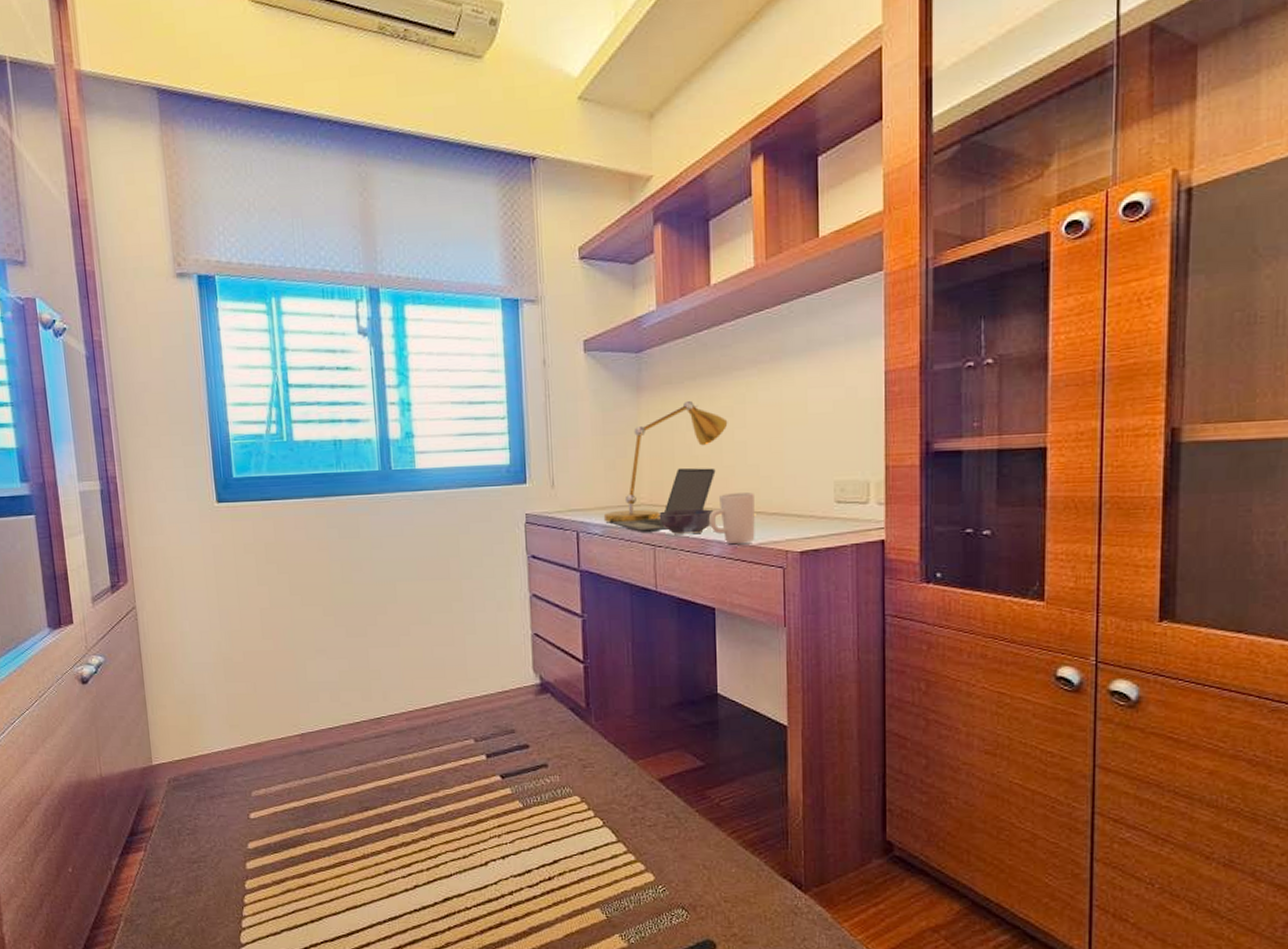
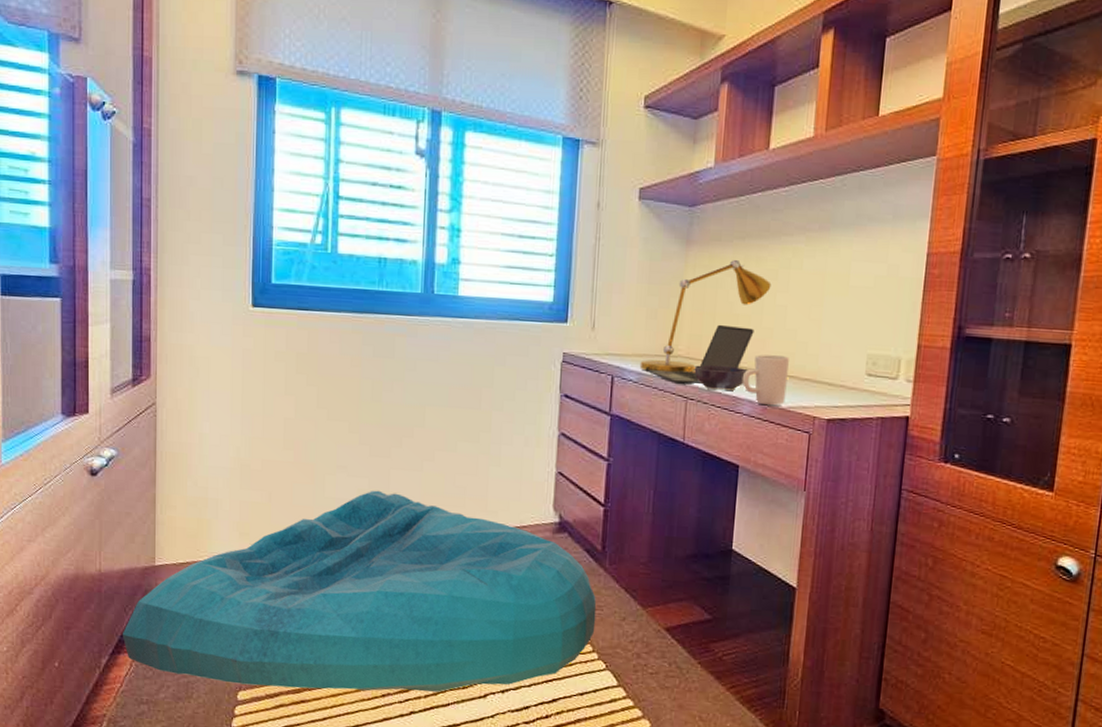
bean bag chair: none [128,670,588,873] -> present [122,490,597,692]

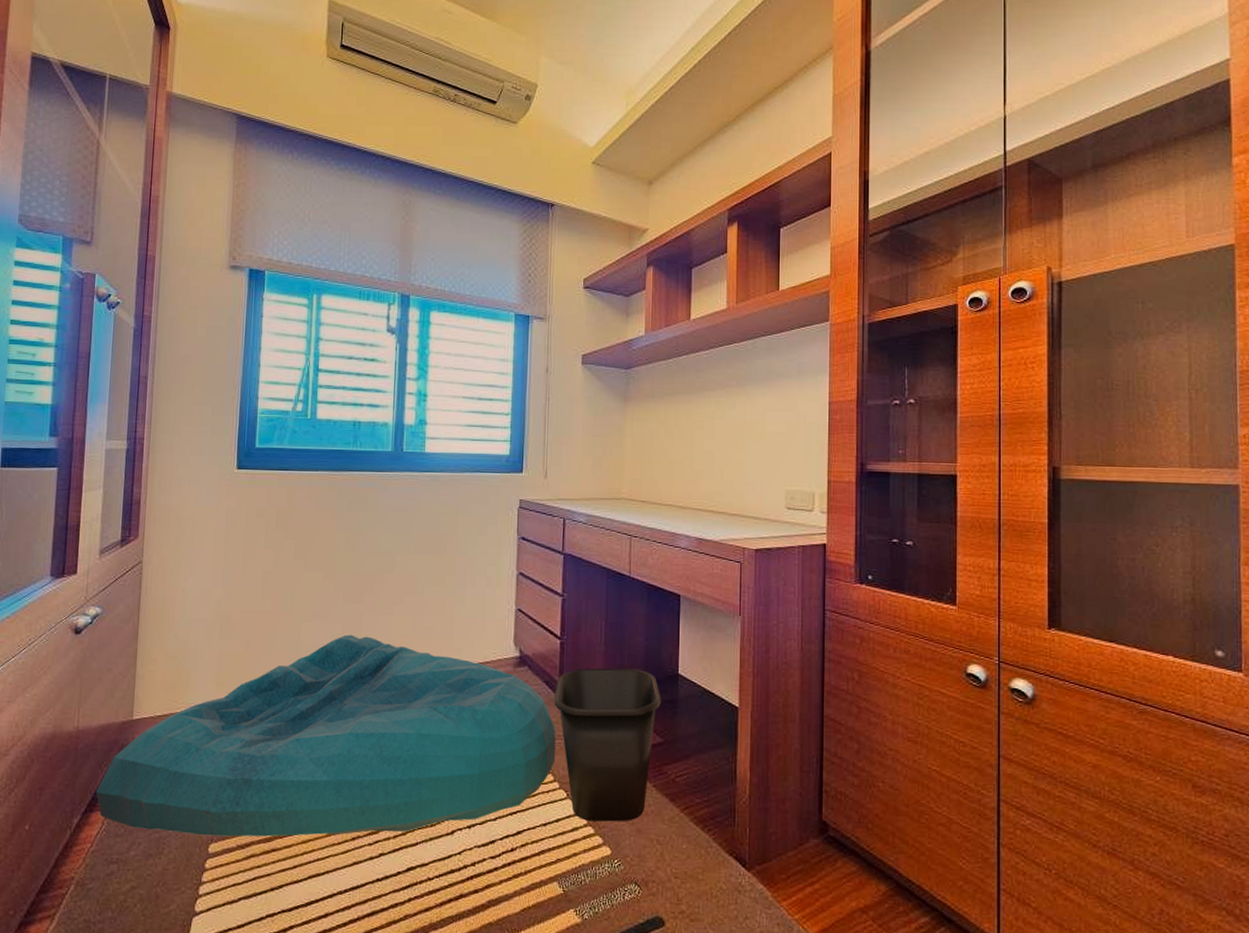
waste bin: none [595,538,712,696] -> present [554,668,661,822]
desk lamp: present [639,260,772,373] -> none [588,413,699,514]
laptop: present [649,324,754,385] -> none [597,469,687,523]
bowl: present [694,365,748,391] -> none [636,505,684,528]
mug: present [742,355,789,406] -> none [678,494,718,540]

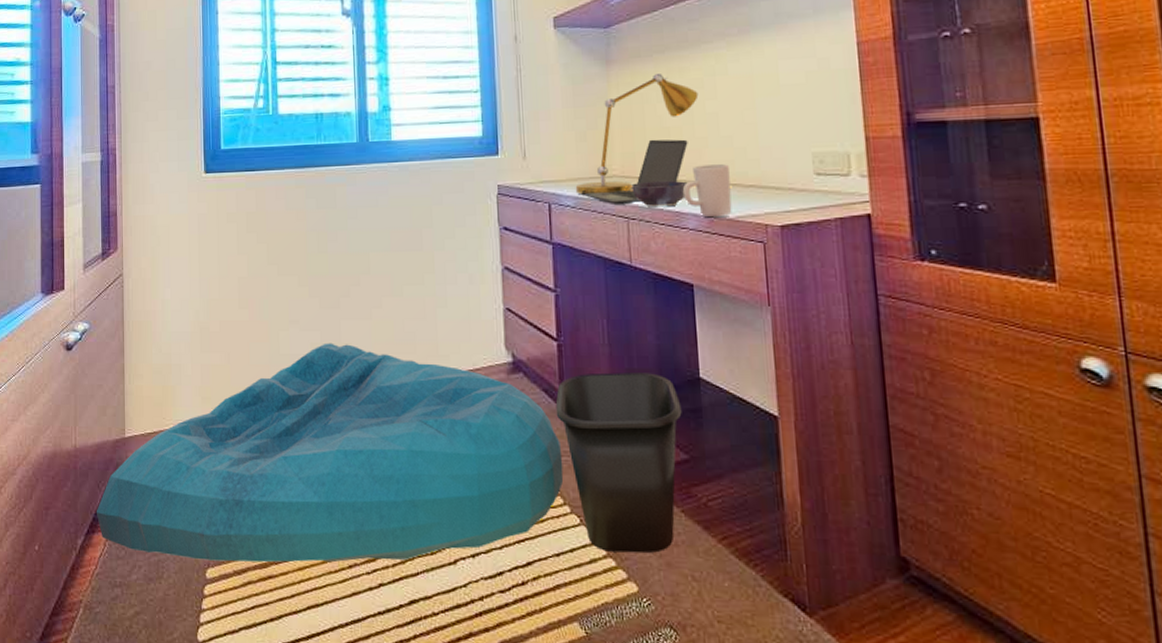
desk lamp: none [588,413,699,514] -> present [575,74,699,195]
laptop: none [597,469,687,523] -> present [586,139,688,204]
bowl: none [636,505,684,528] -> present [631,180,688,208]
mug: none [678,494,718,540] -> present [682,164,732,218]

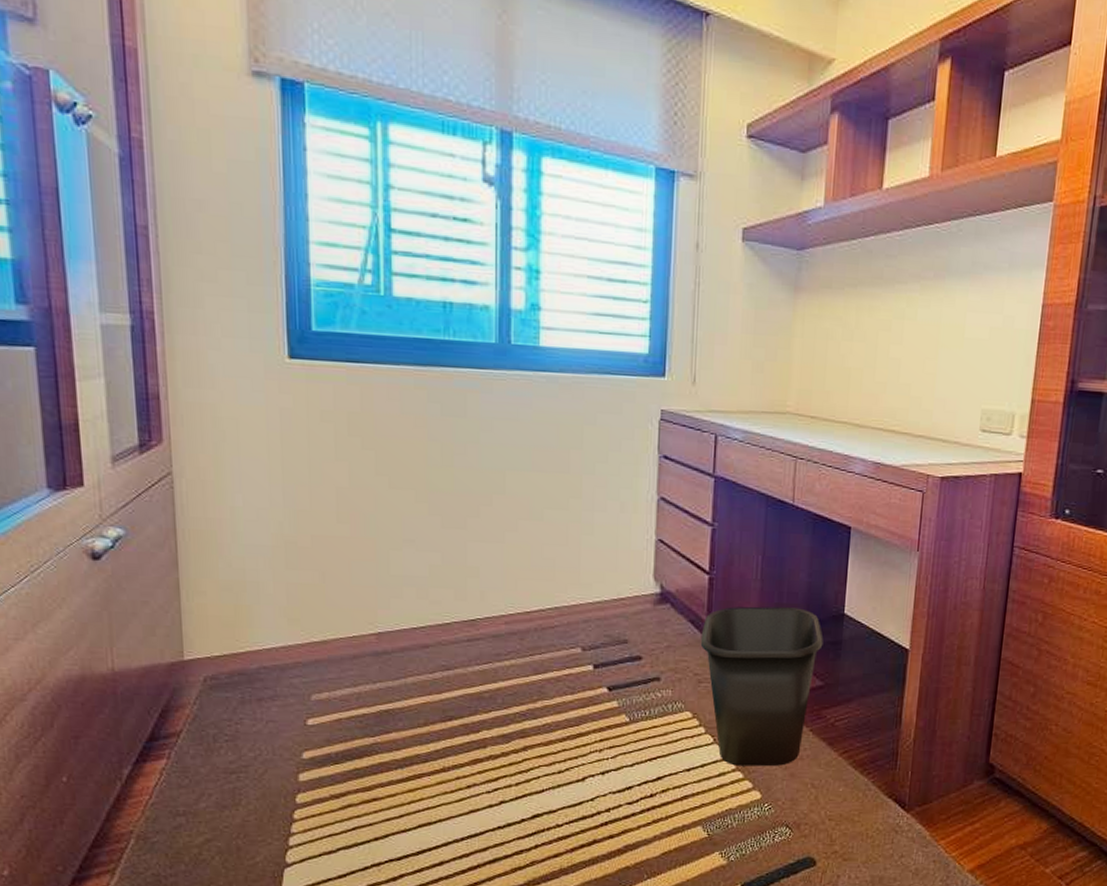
bean bag chair: present [96,343,564,563] -> none [147,565,703,786]
desk lamp: present [575,74,699,195] -> none [745,309,885,431]
laptop: present [586,139,688,204] -> none [756,378,867,443]
bowl: present [631,180,688,208] -> none [803,421,861,450]
mug: present [682,164,732,218] -> none [854,410,903,465]

